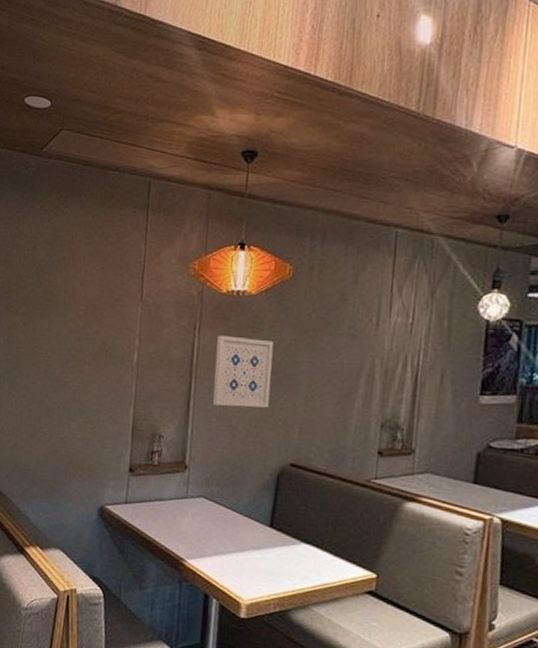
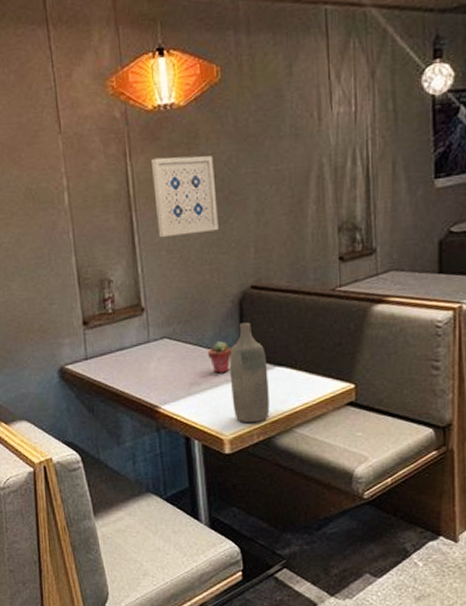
potted succulent: none [239,509,262,540] -> present [207,341,231,374]
bottle: none [255,496,295,593] -> present [229,322,270,423]

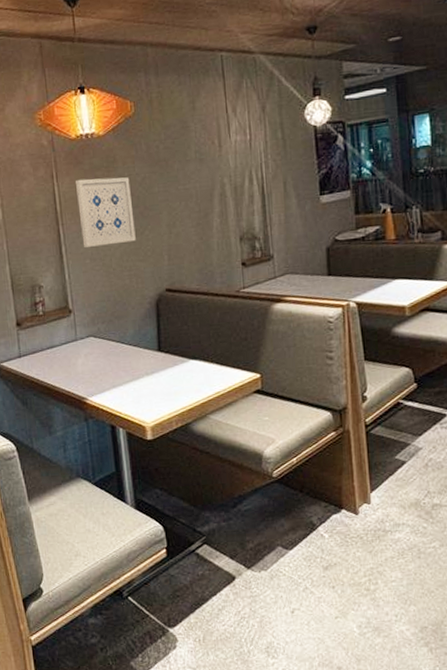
potted succulent: present [207,341,231,374] -> none [128,338,150,367]
bottle: present [229,322,270,423] -> none [148,321,186,412]

